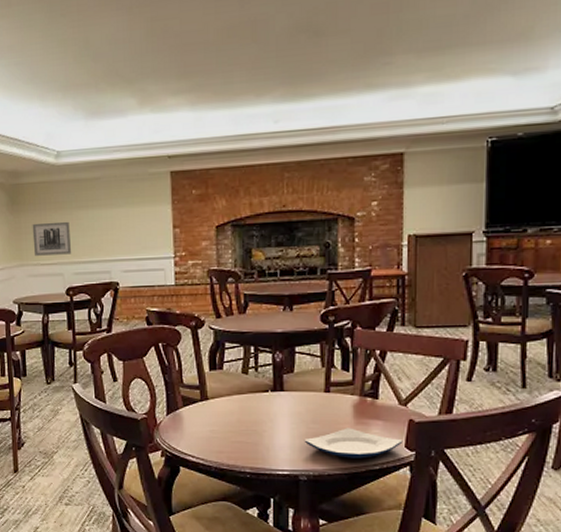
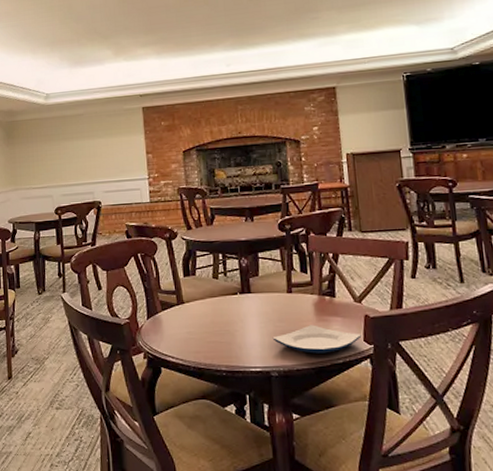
wall art: present [32,221,72,256] -> none [25,151,60,181]

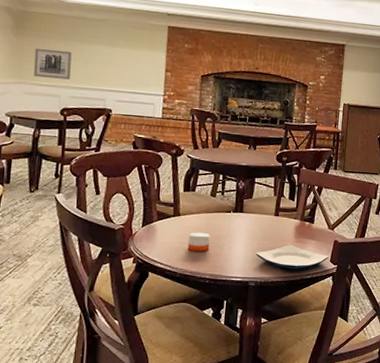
wall art: none [25,151,60,181] -> present [33,47,72,80]
candle: none [196,319,221,341] -> present [187,232,211,252]

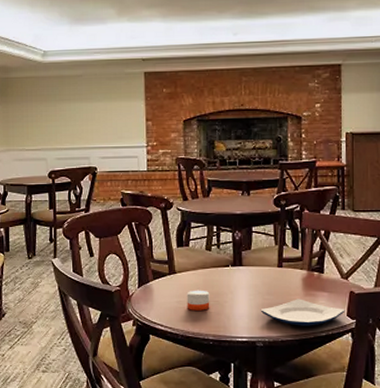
wall art: present [33,47,72,80] -> none [19,112,55,142]

